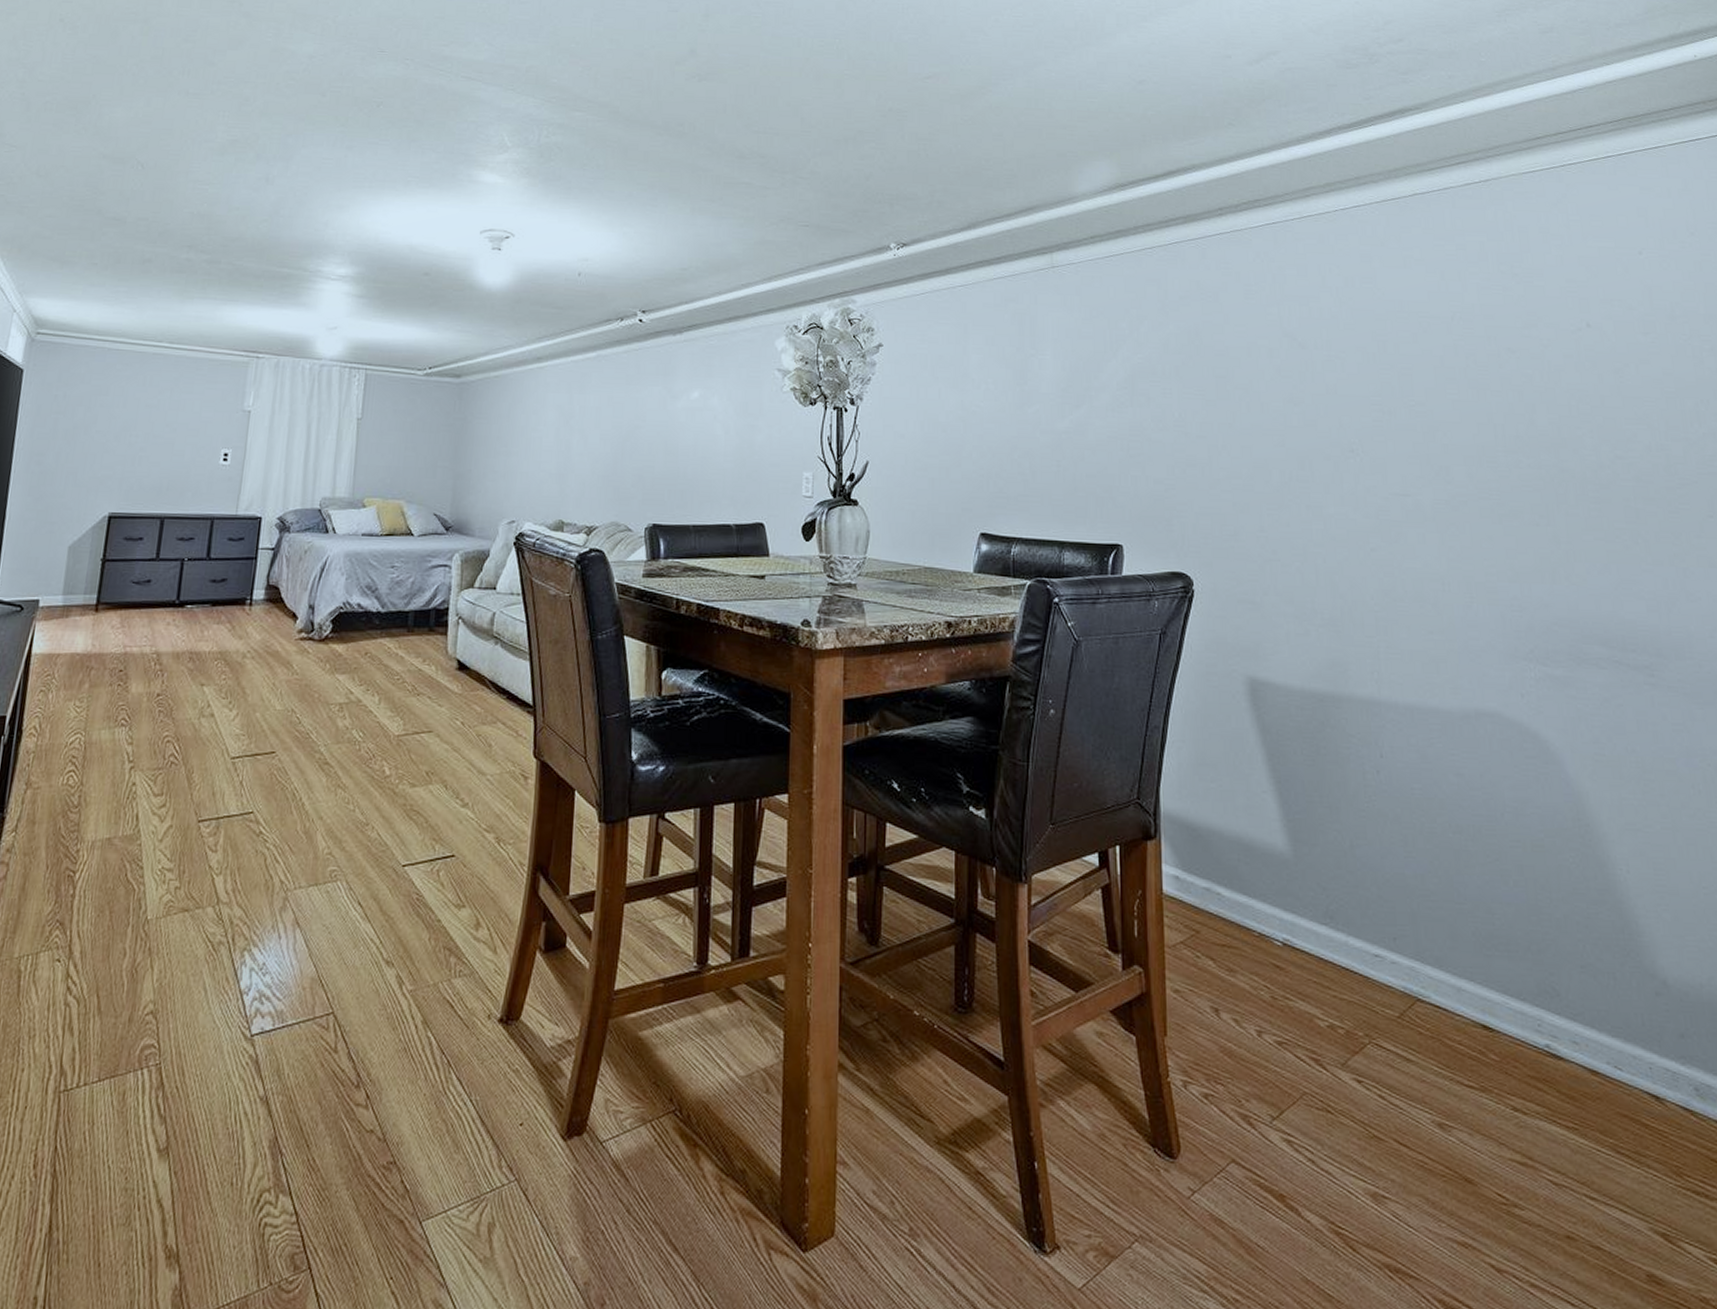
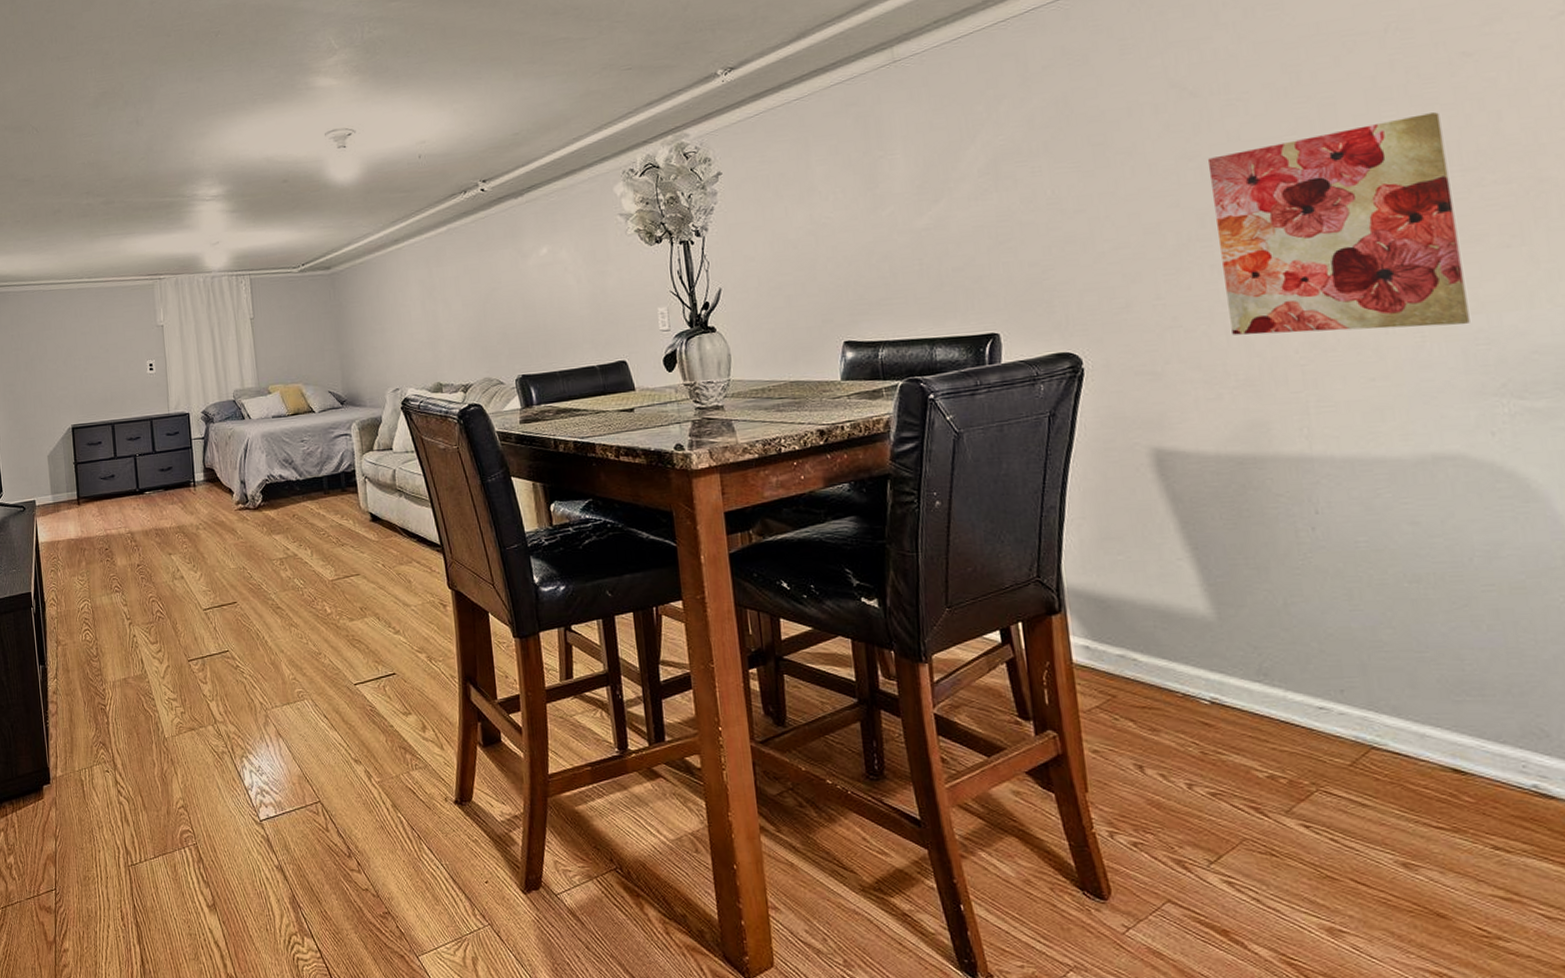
wall art: none [1309,396,1508,591] -> present [1207,112,1470,335]

